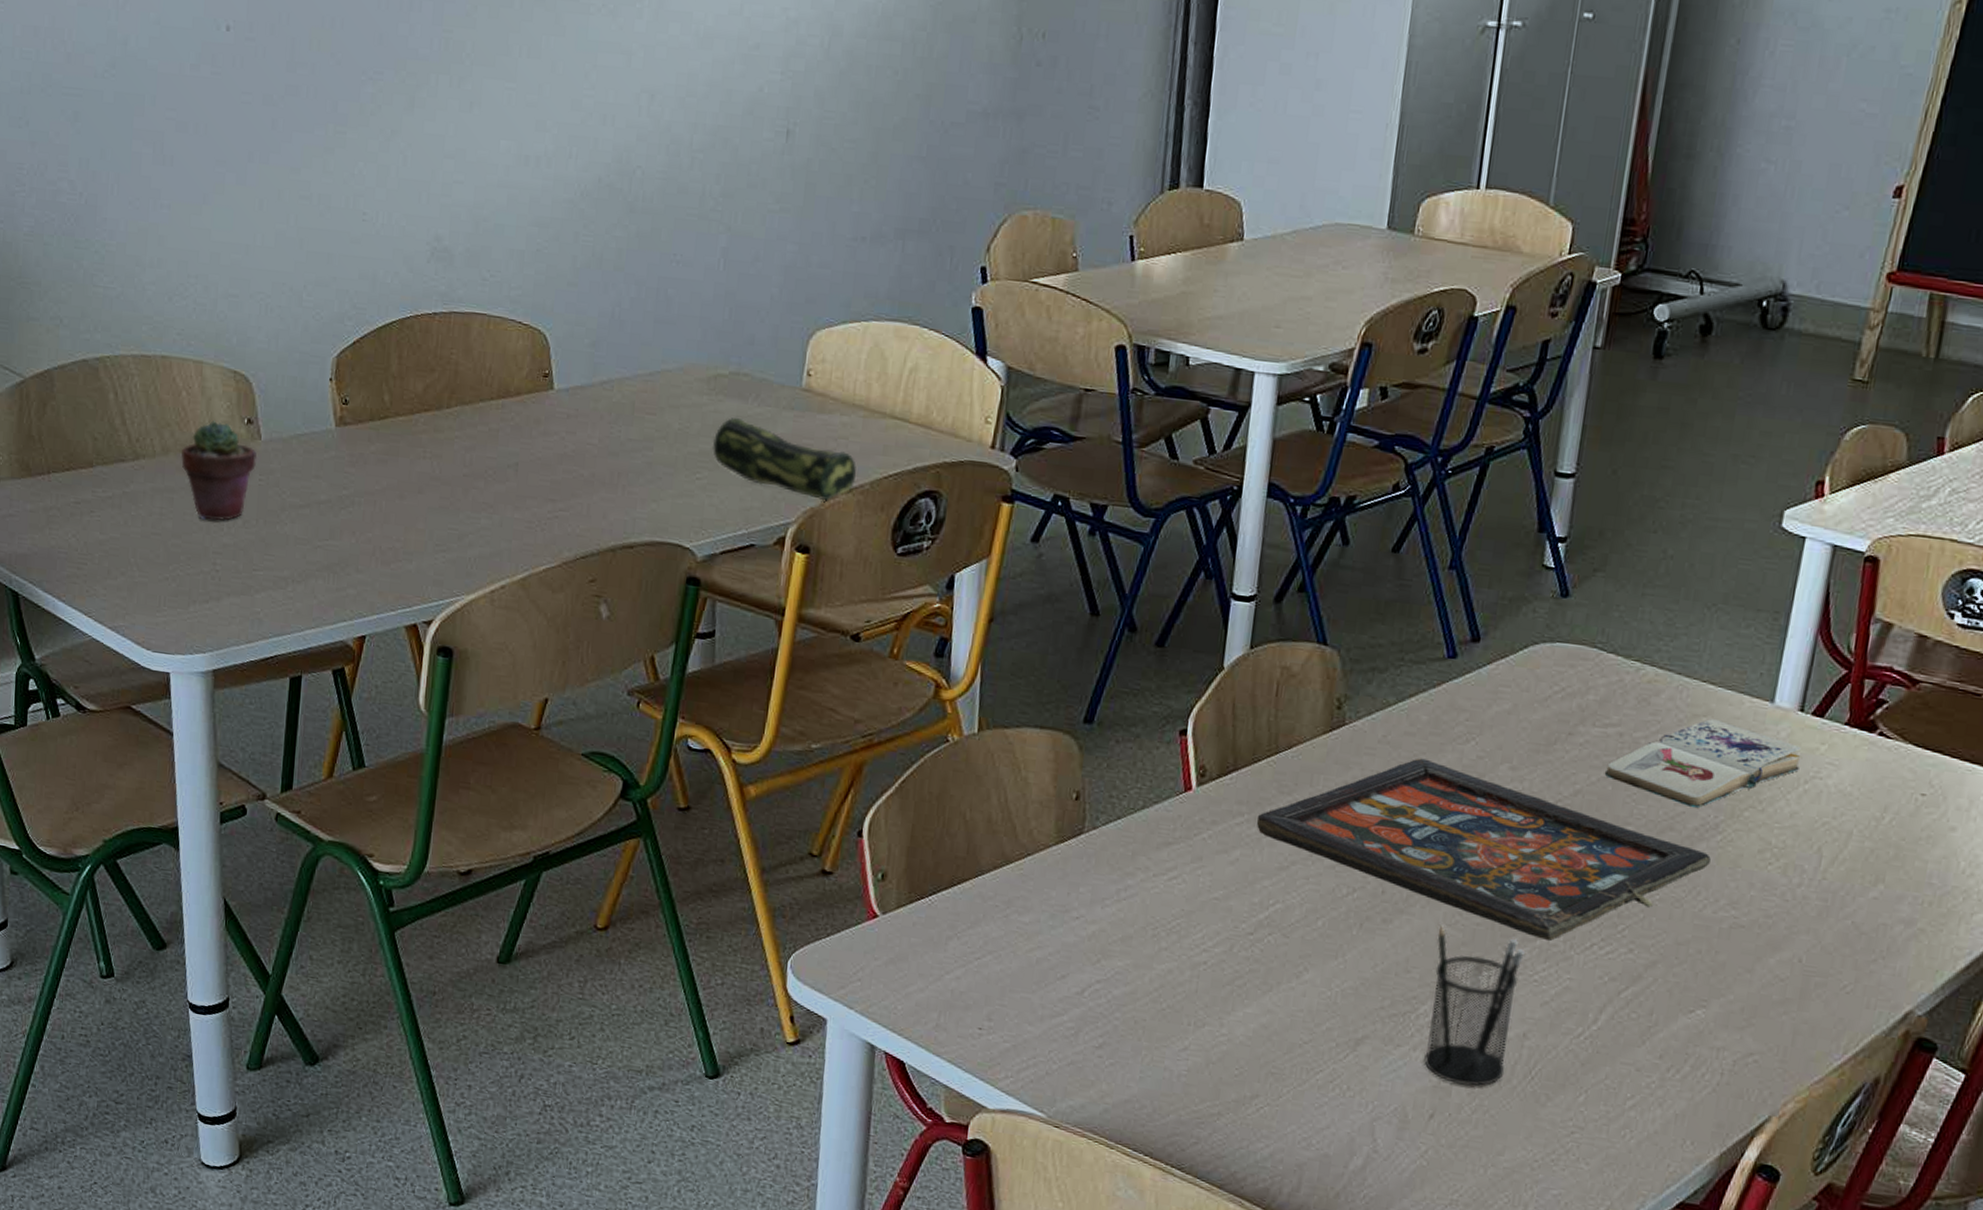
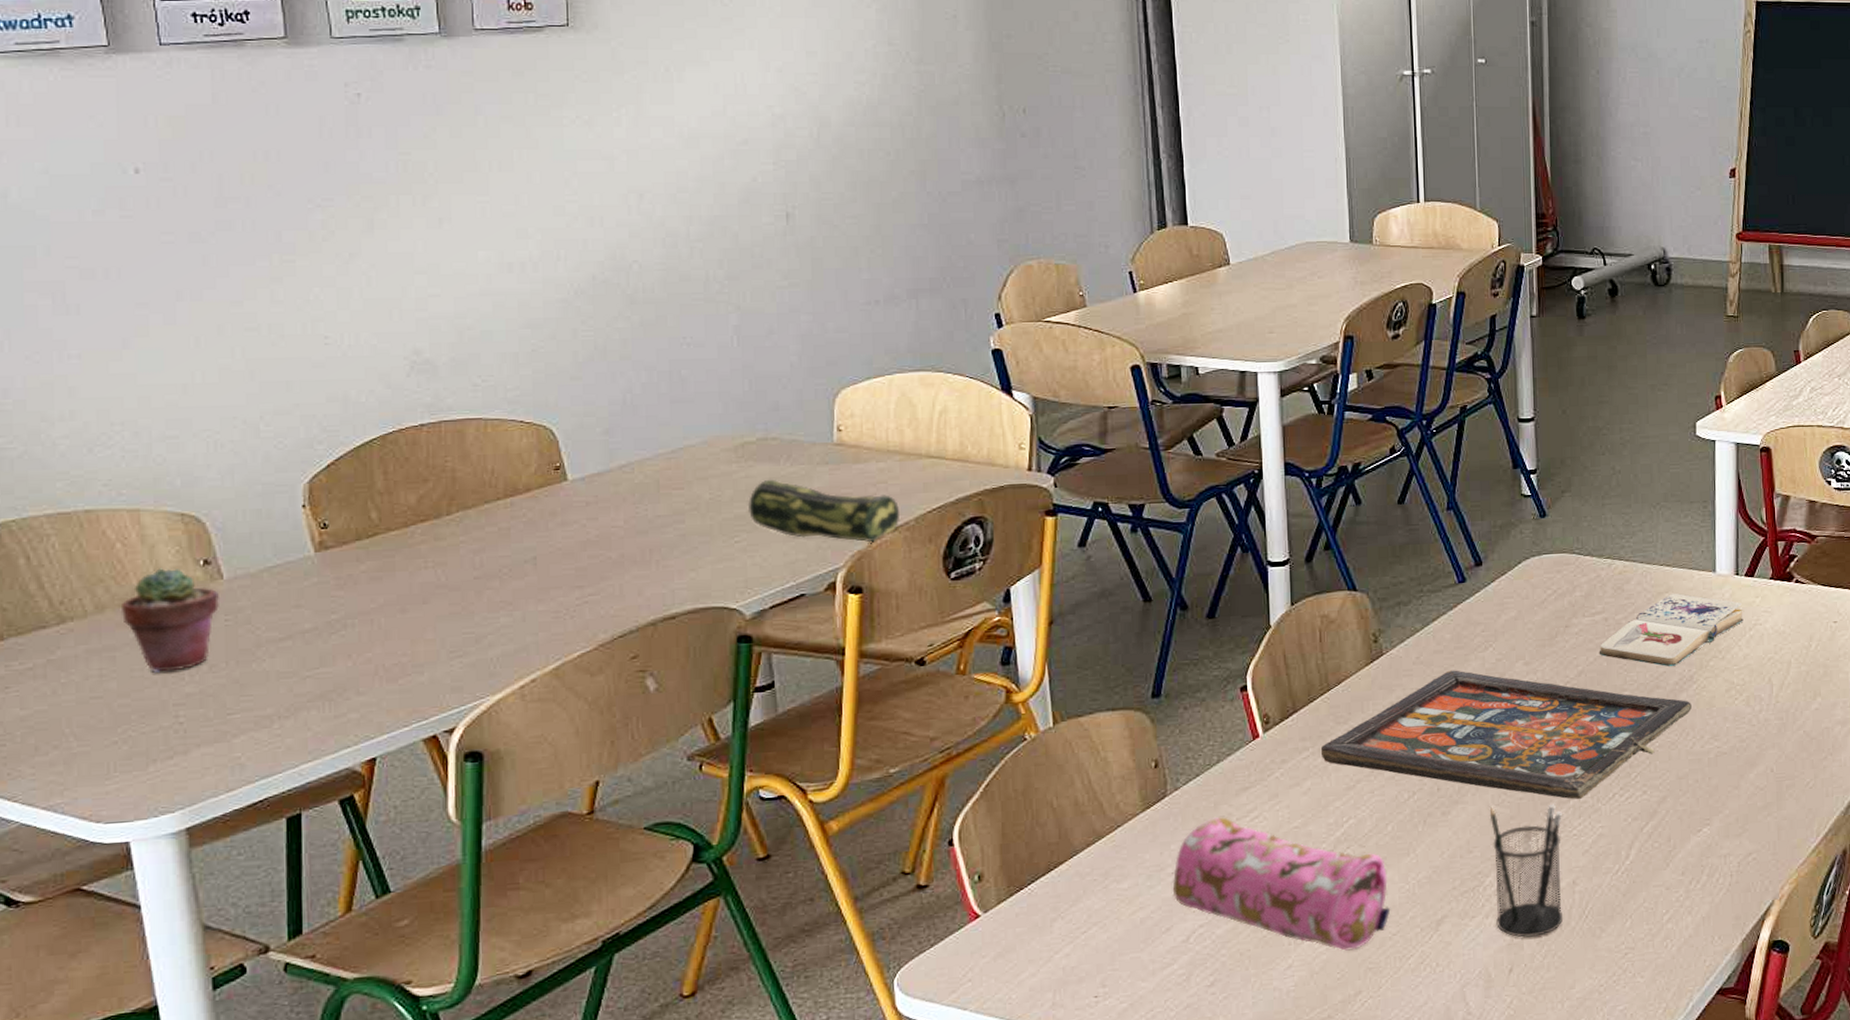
pencil case: none [1074,868,1309,1049] -> present [1172,817,1391,951]

